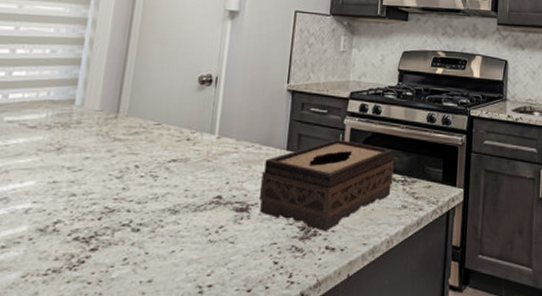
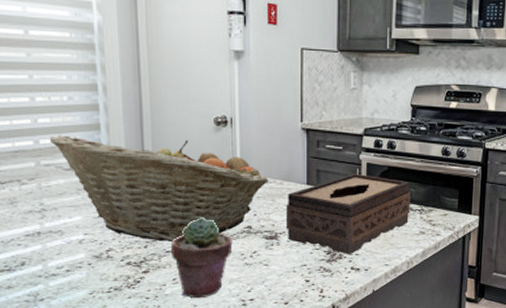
fruit basket: none [19,90,247,213] -> present [49,135,268,242]
potted succulent: none [127,184,199,283] -> present [171,216,233,298]

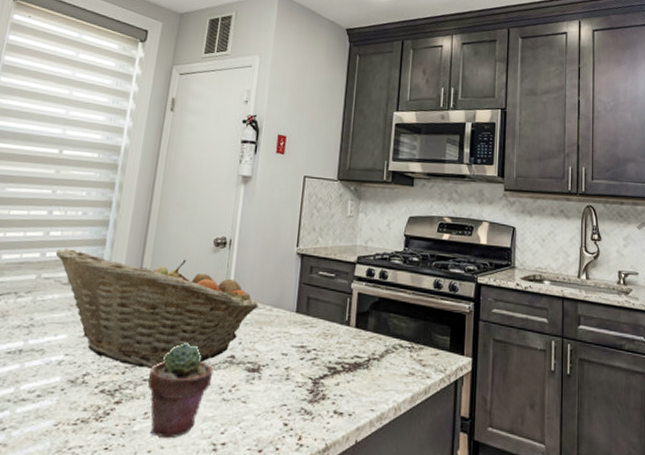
tissue box: present [286,173,411,255] -> none [270,302,401,396]

